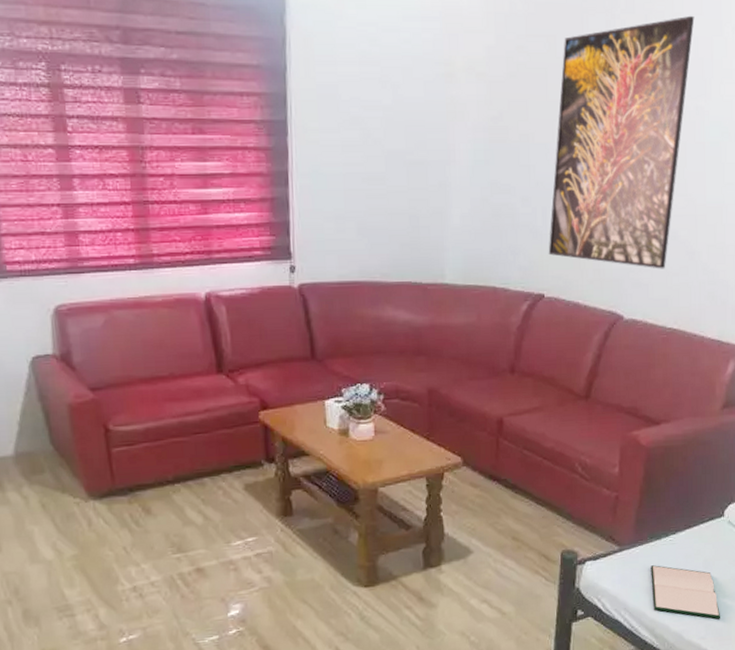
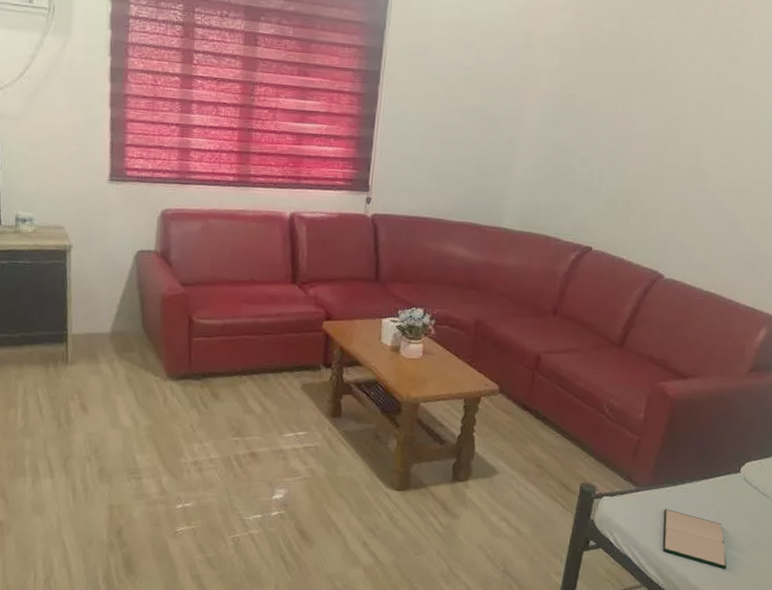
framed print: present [548,15,695,269] -> none [600,10,761,237]

